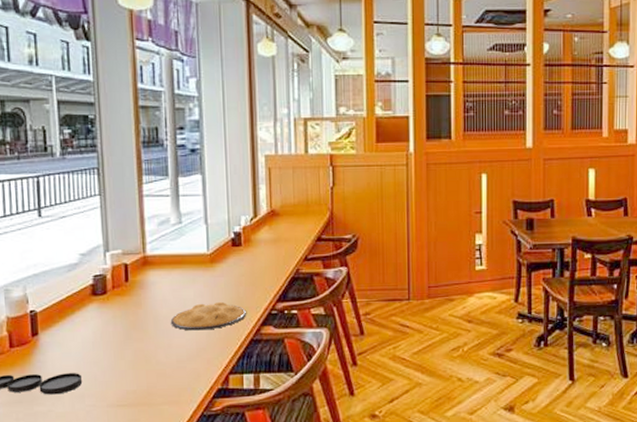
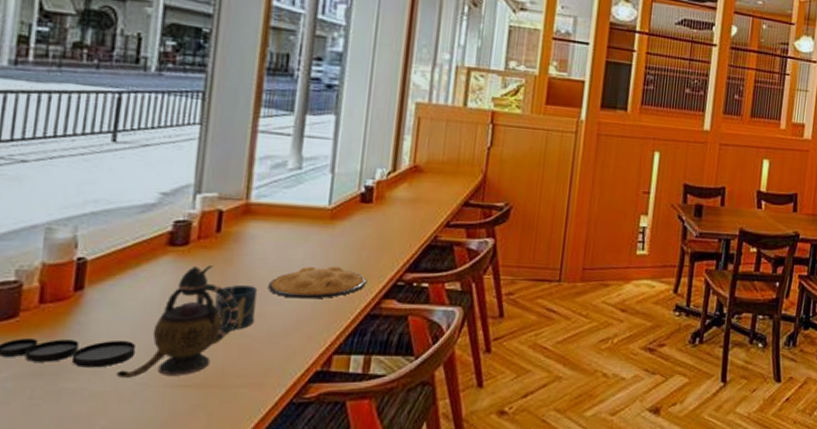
teapot: none [71,309,152,401] -> present [115,265,239,378]
cup: none [133,323,165,360] -> present [214,285,258,330]

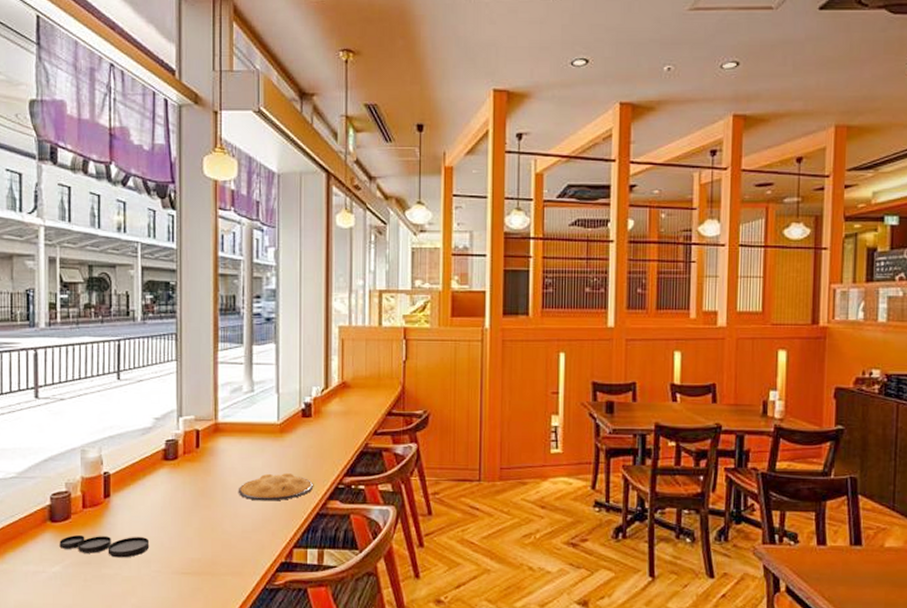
teapot: present [115,265,239,378] -> none [137,475,219,566]
cup: present [214,285,258,330] -> none [201,491,231,528]

